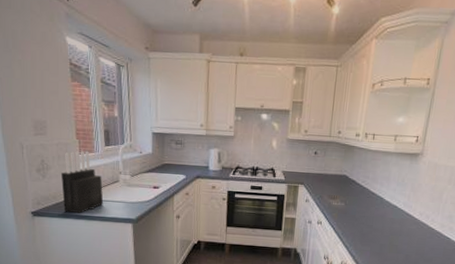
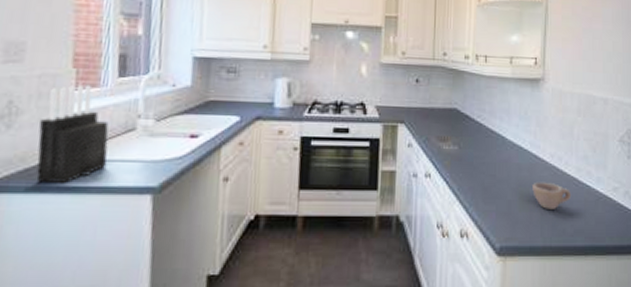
cup: none [401,232,433,253] -> present [532,181,571,209]

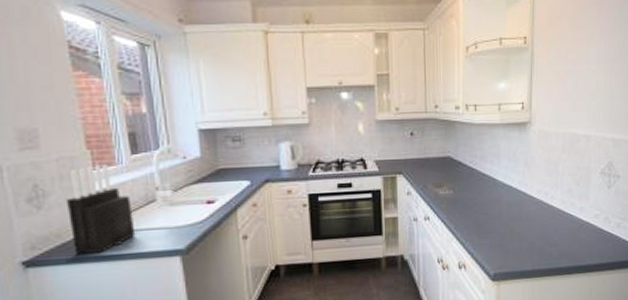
cup: present [532,181,571,209] -> none [522,215,556,239]

